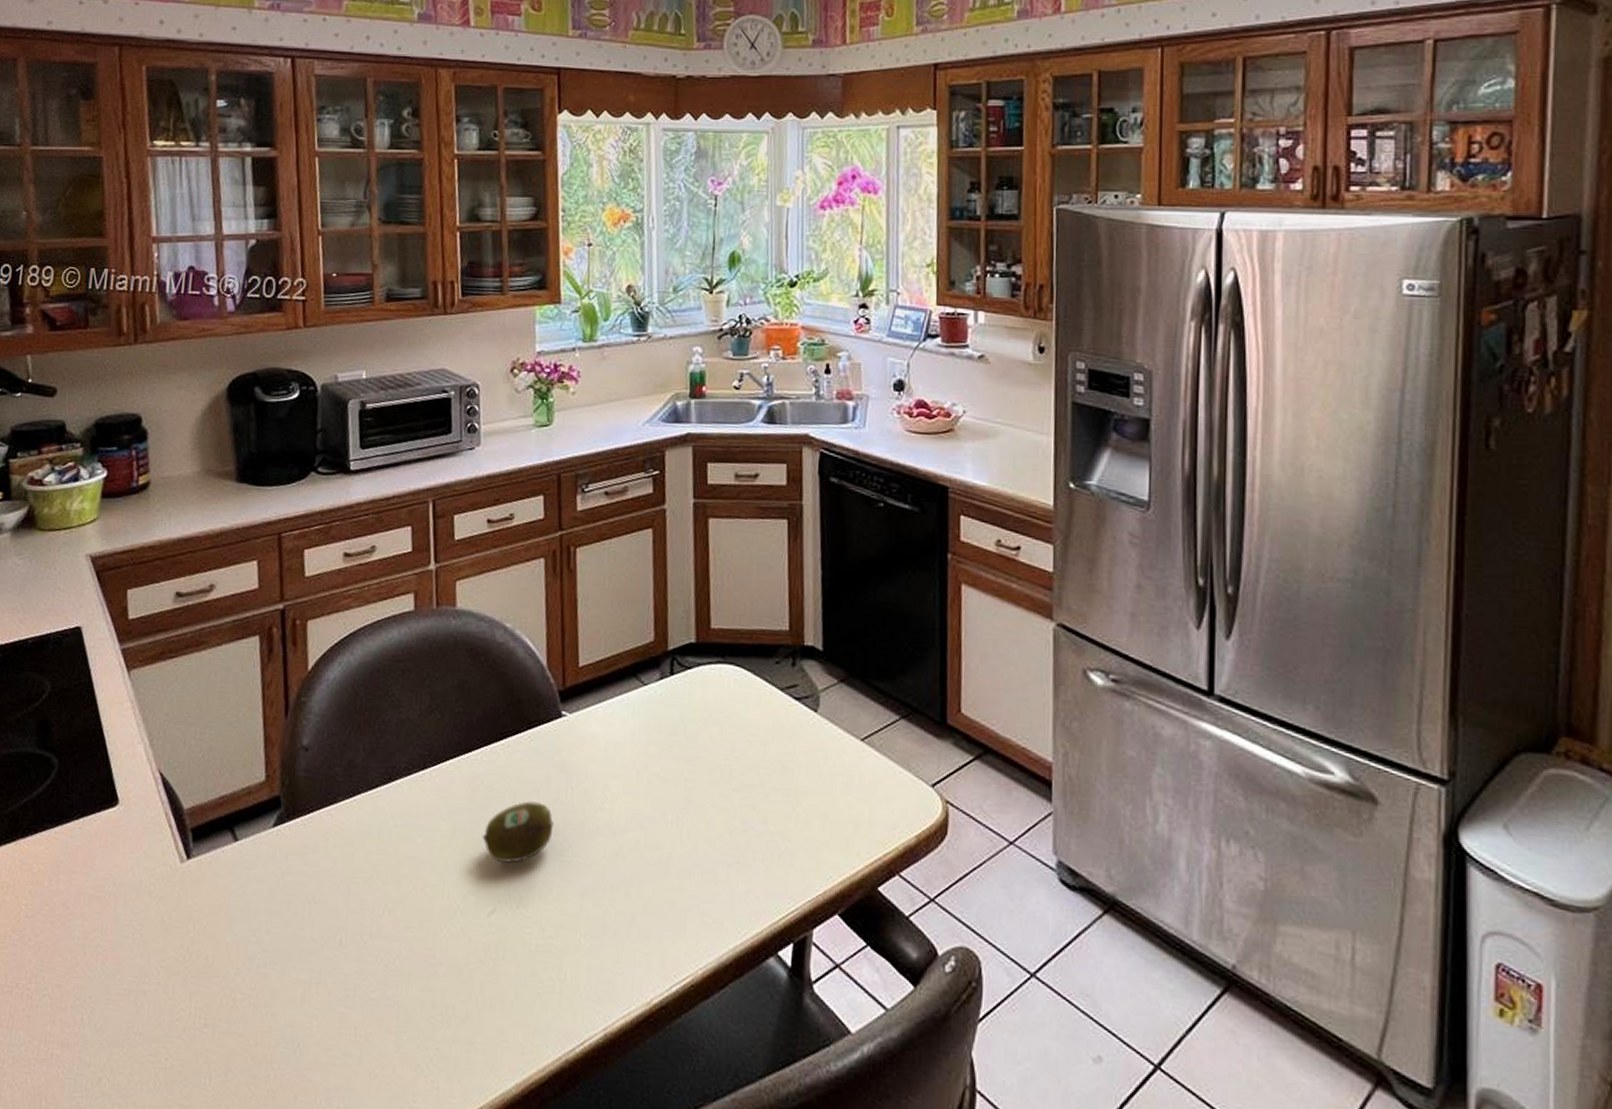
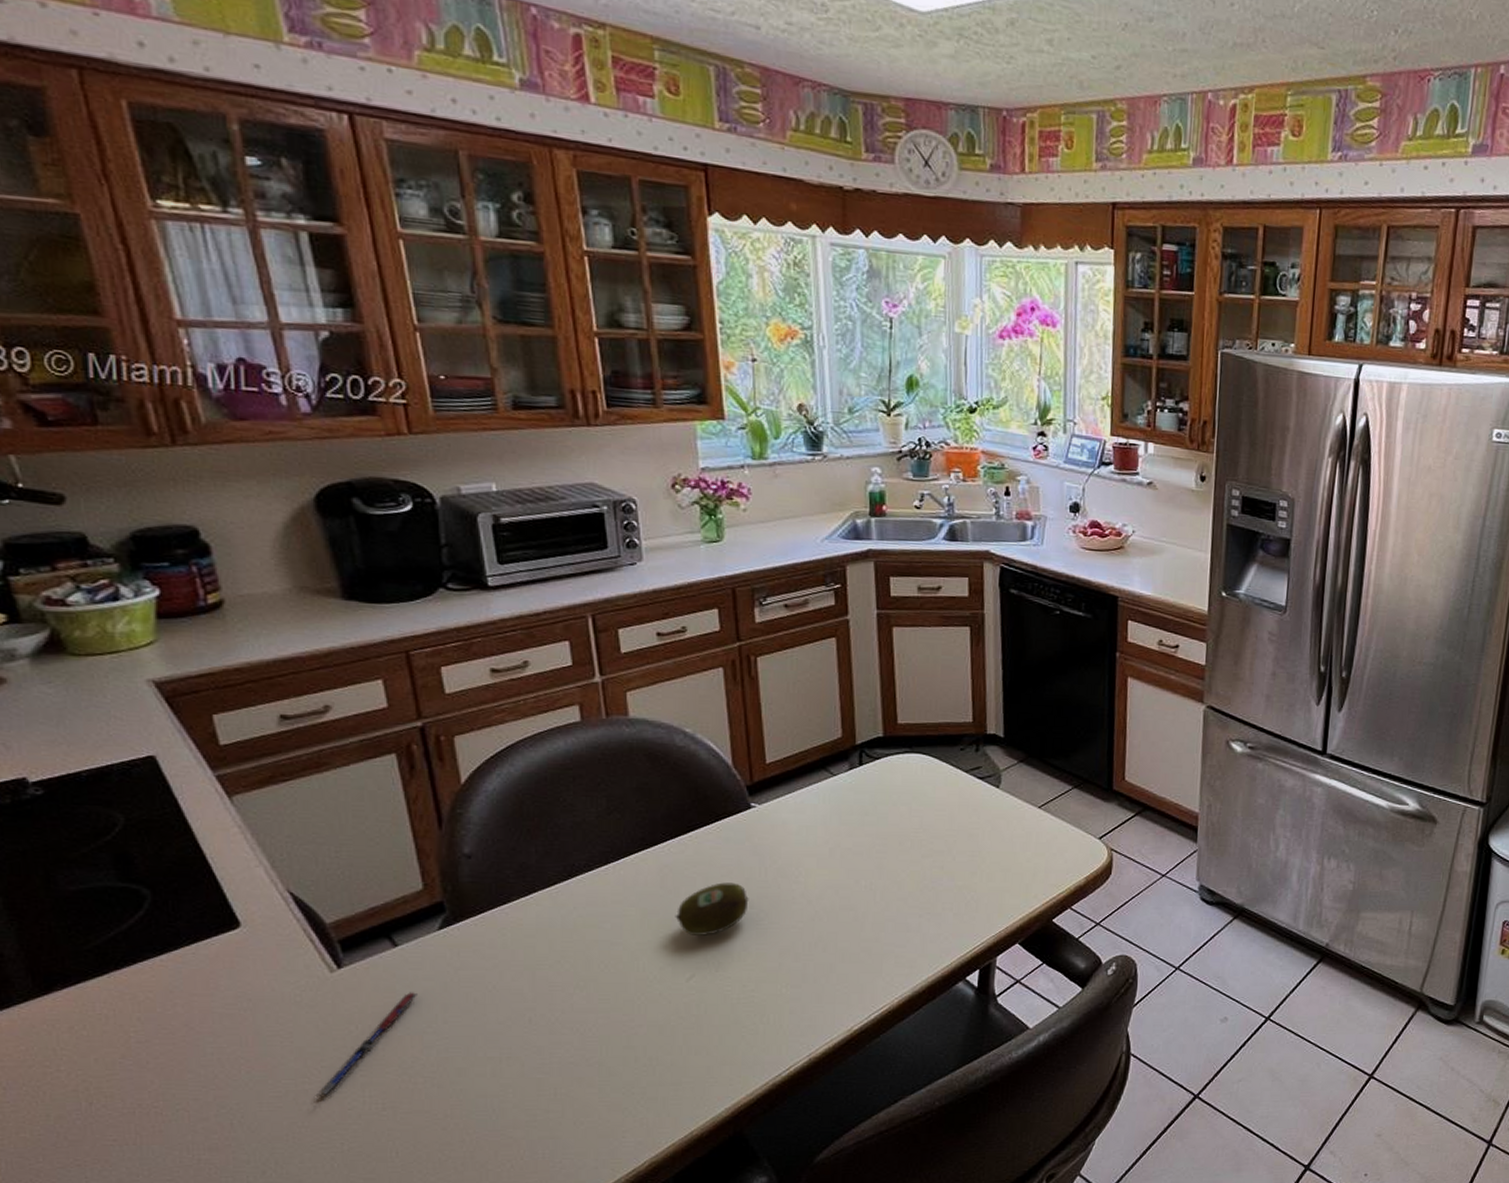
pen: none [151,893,248,1001] -> present [315,992,417,1096]

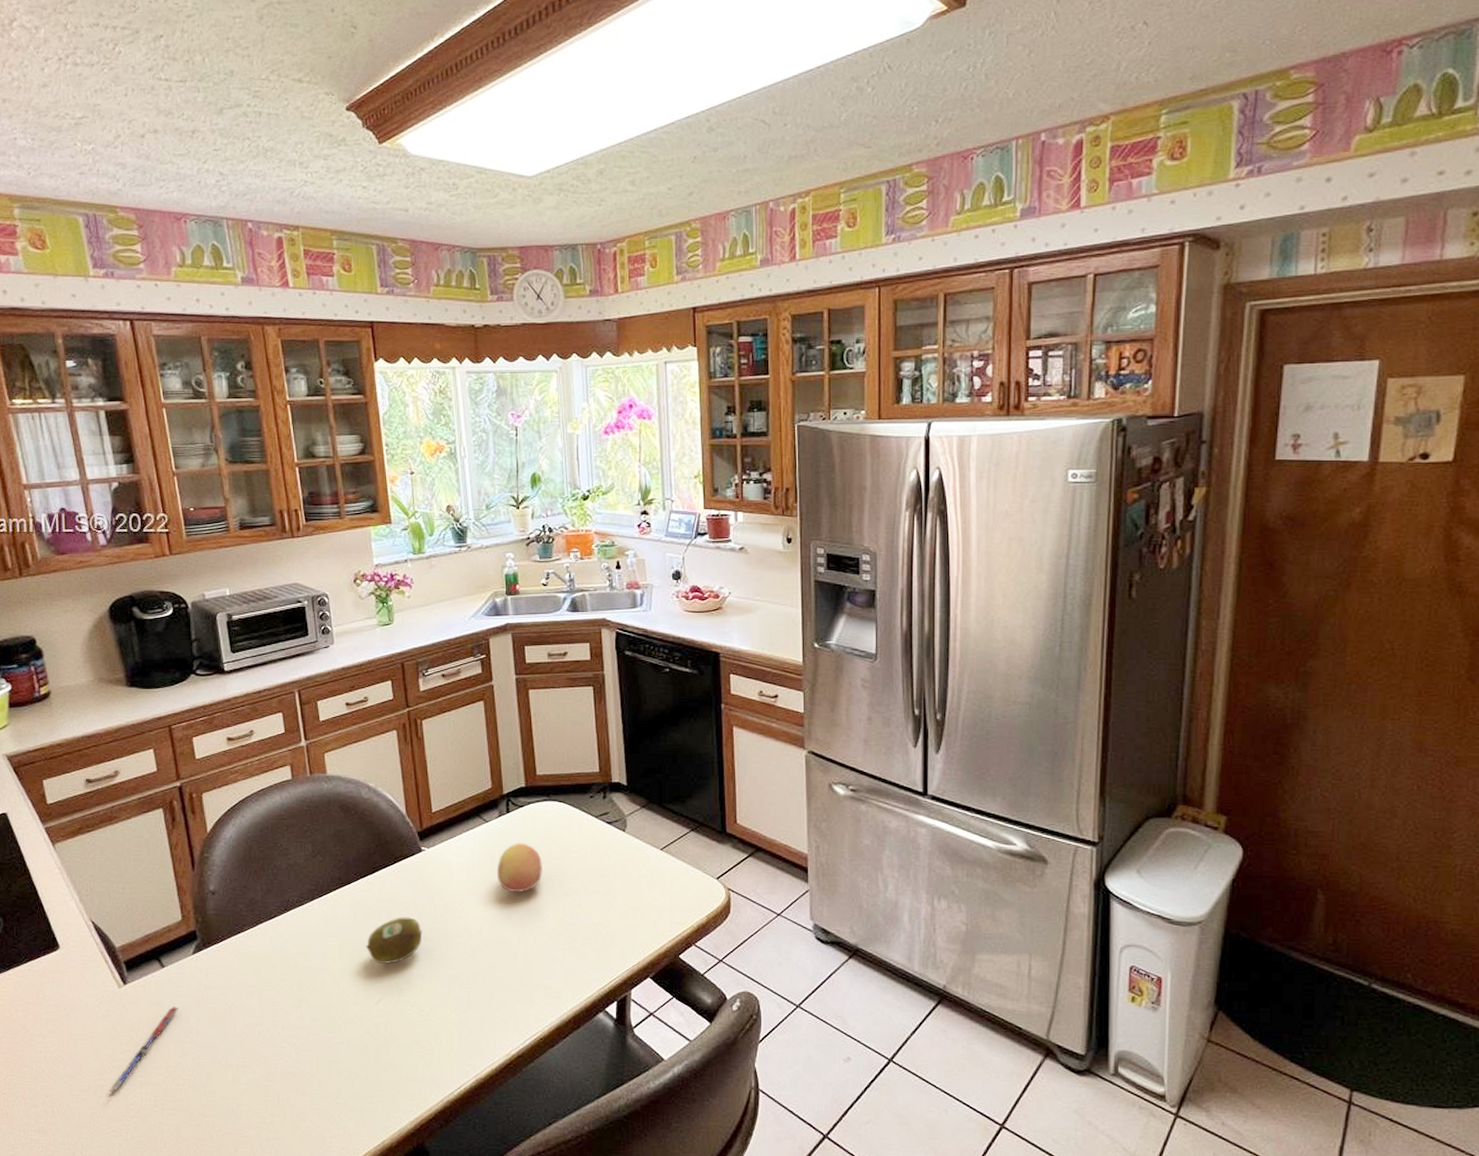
fruit: none [844,799,900,854] -> present [497,843,542,892]

